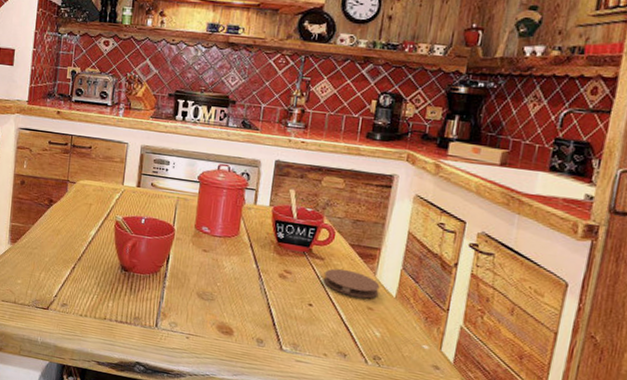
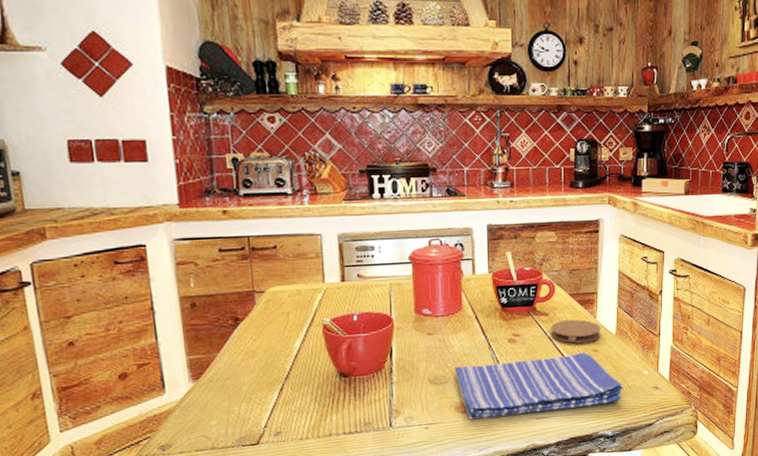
dish towel: none [222,287,397,370] -> present [454,352,624,420]

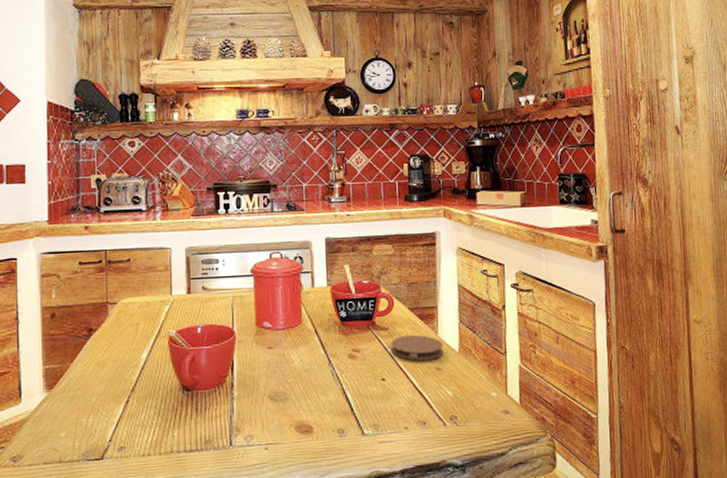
dish towel: present [454,352,624,420] -> none [294,370,471,442]

